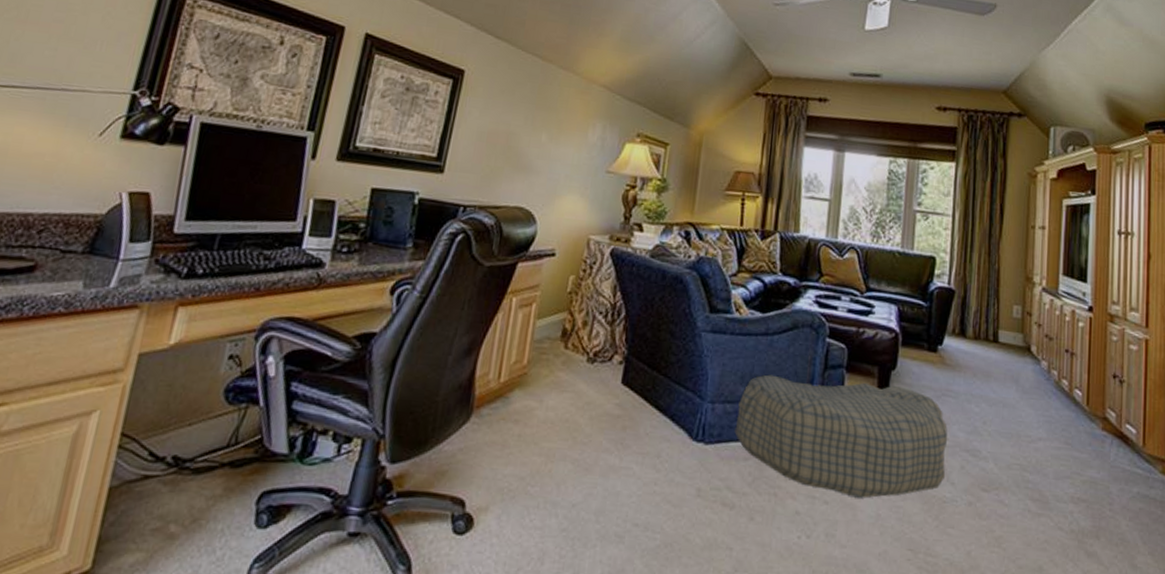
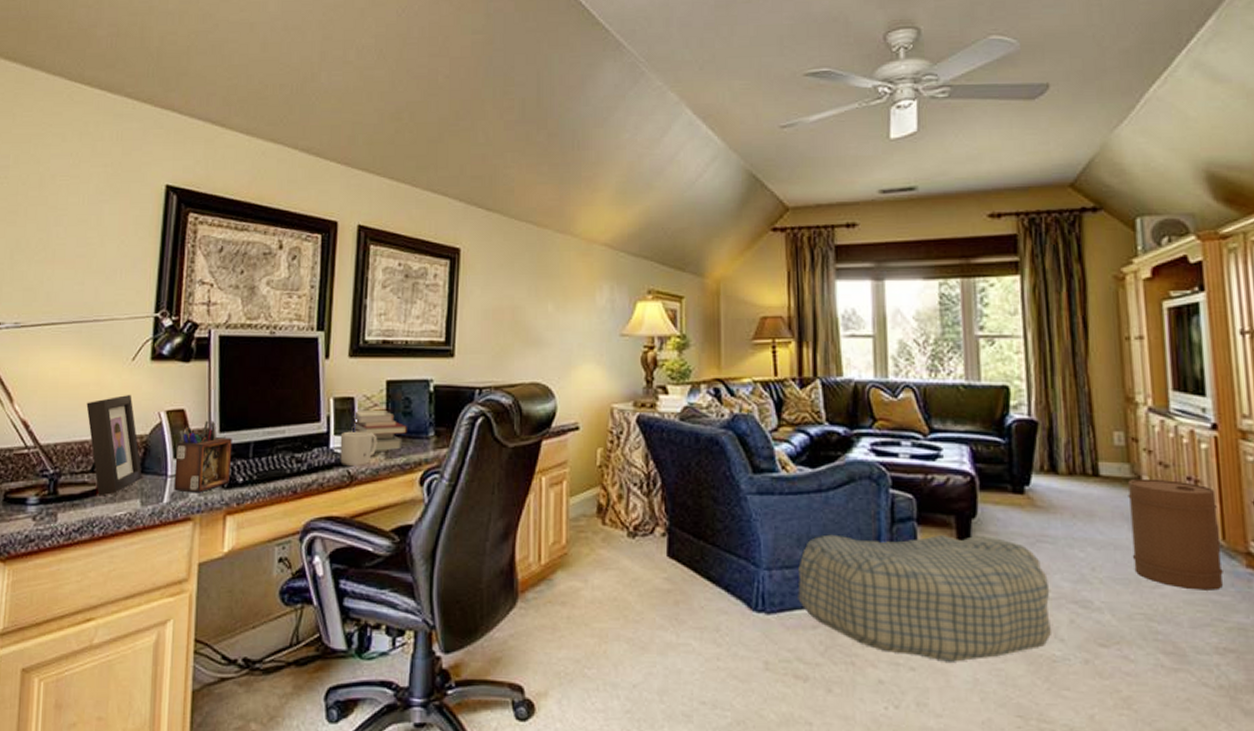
picture frame: none [28,170,93,274] -> present [86,394,142,496]
desk organizer: none [124,207,198,281] -> present [174,420,232,493]
mug: none [310,233,354,270] -> present [340,431,378,467]
books: none [328,214,386,259] -> present [351,409,407,453]
basket: none [1016,347,1086,448] -> present [1128,478,1223,591]

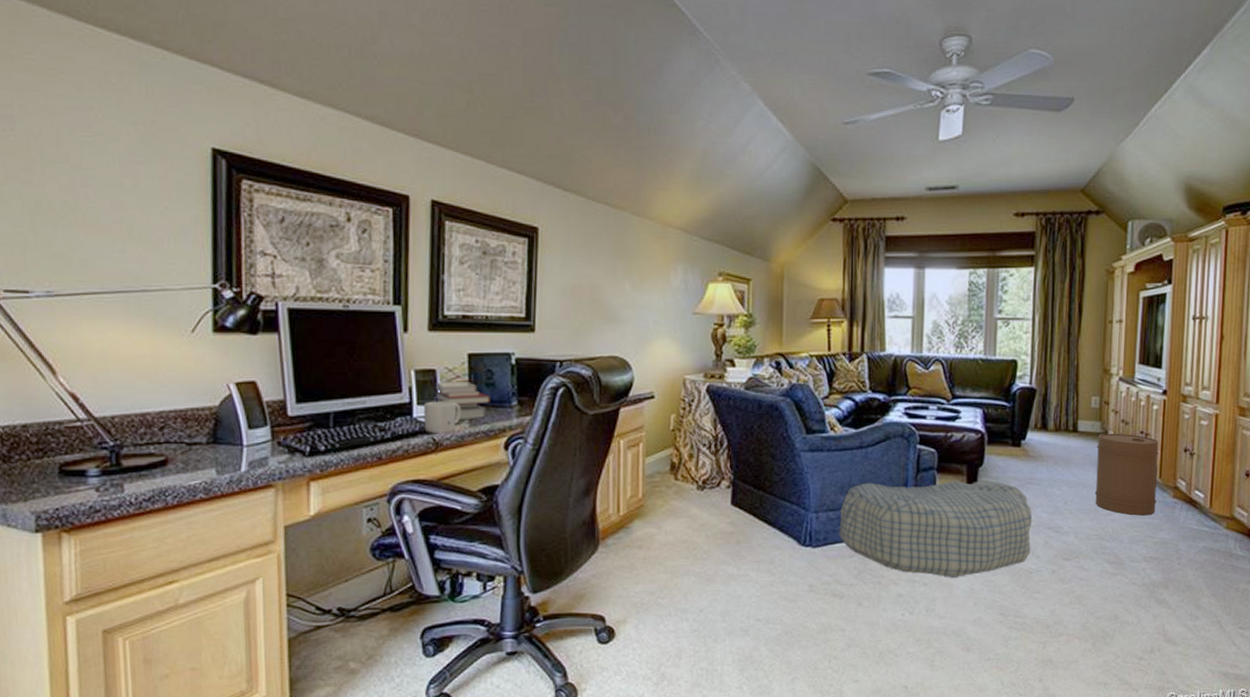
picture frame: present [86,394,142,496] -> none [143,366,216,467]
desk organizer: present [174,420,232,493] -> none [249,392,311,461]

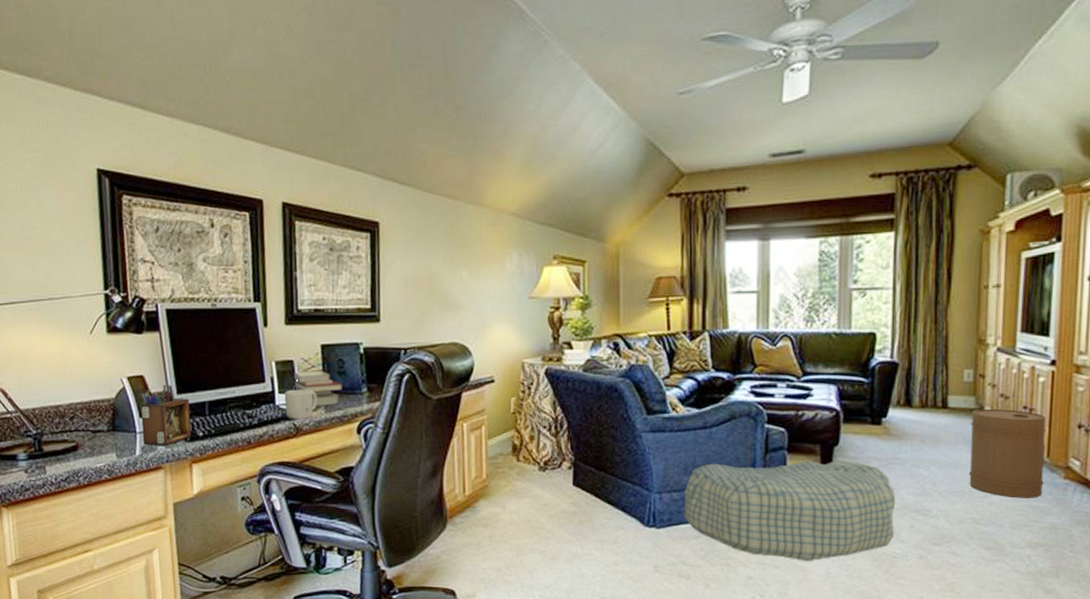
desk organizer: none [249,392,311,461] -> present [140,384,191,446]

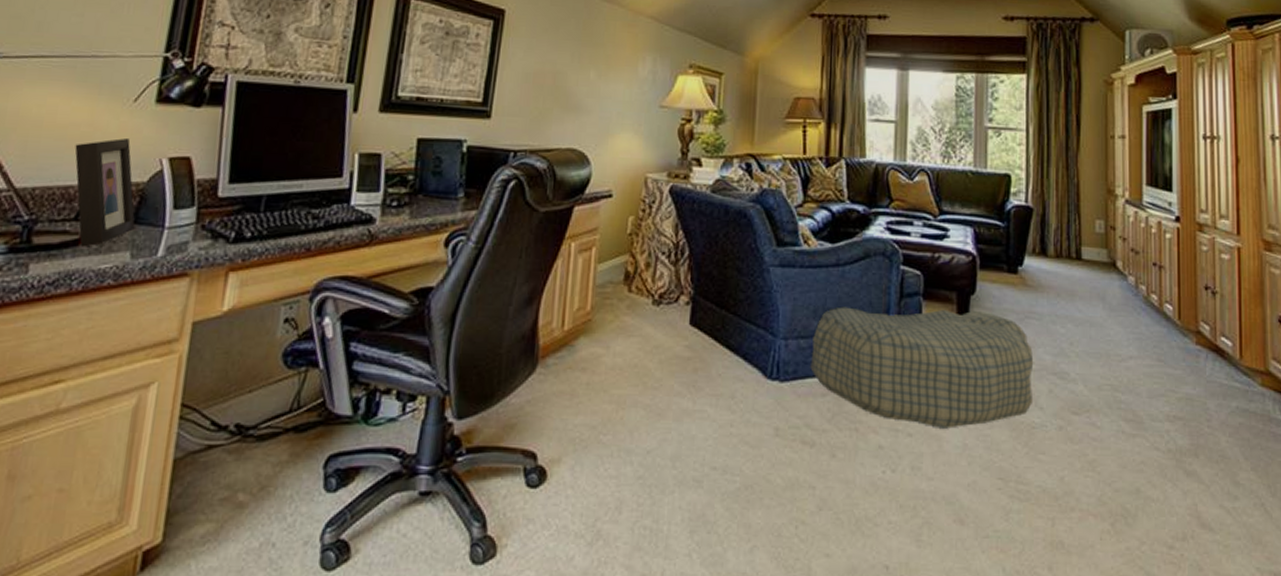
picture frame: none [55,363,115,452] -> present [71,137,135,247]
desk organizer: present [140,384,191,446] -> none [171,170,243,247]
mug: present [284,389,318,420] -> none [360,188,403,226]
books: present [293,370,343,407] -> none [376,168,436,212]
basket: present [968,408,1047,498] -> none [1104,263,1177,365]

